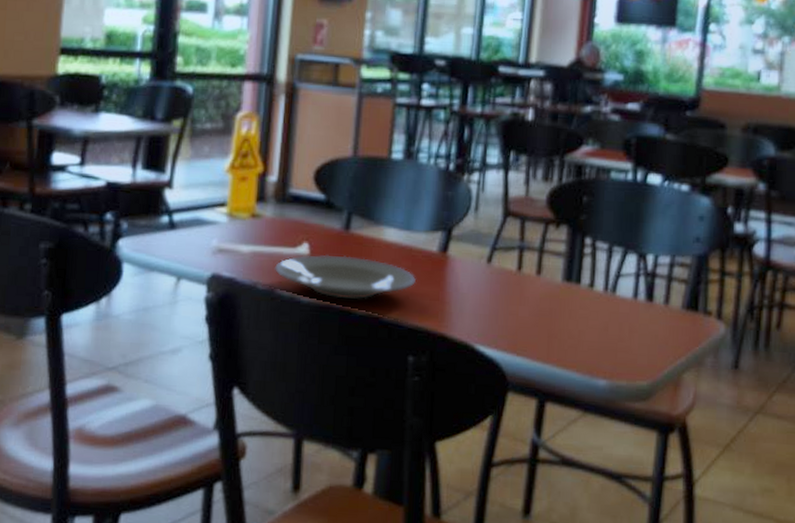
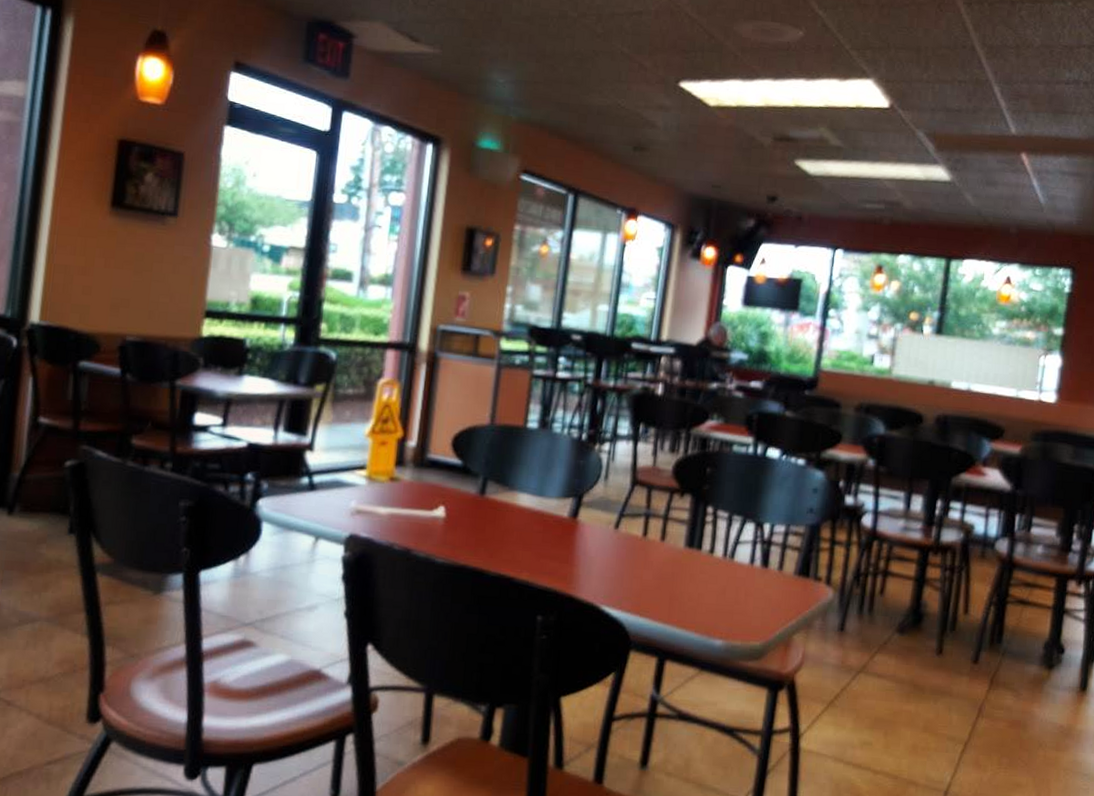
plate: present [274,254,416,299] -> none [410,517,546,561]

